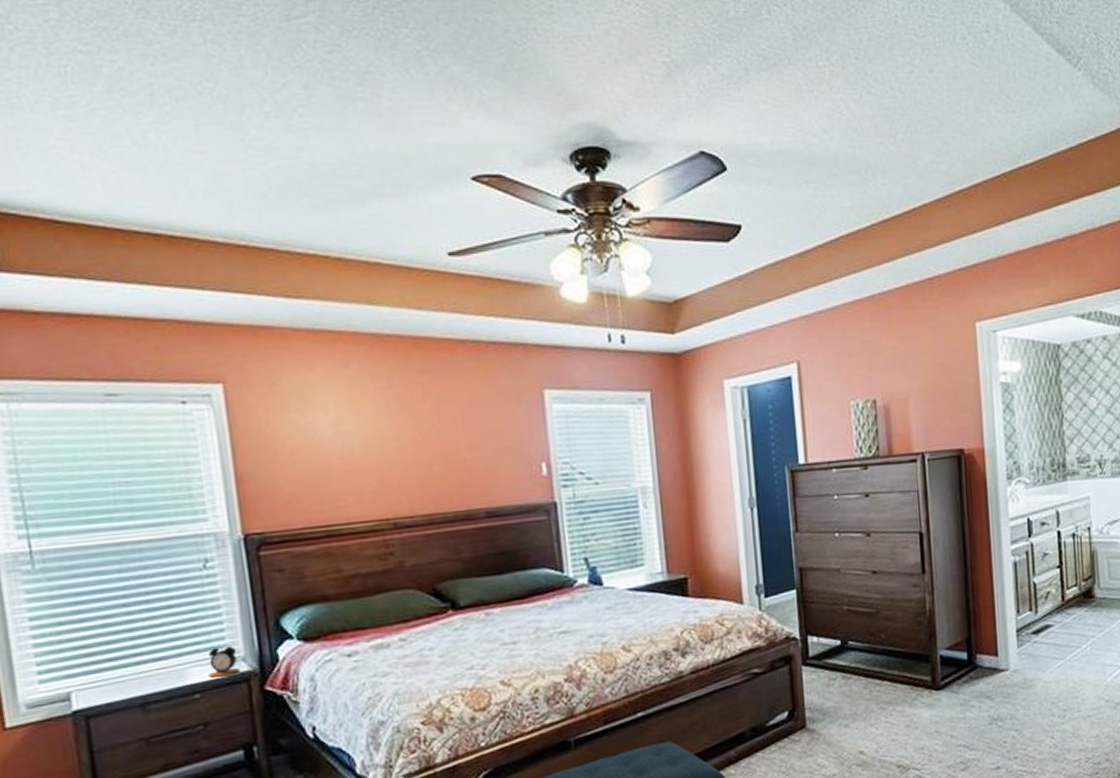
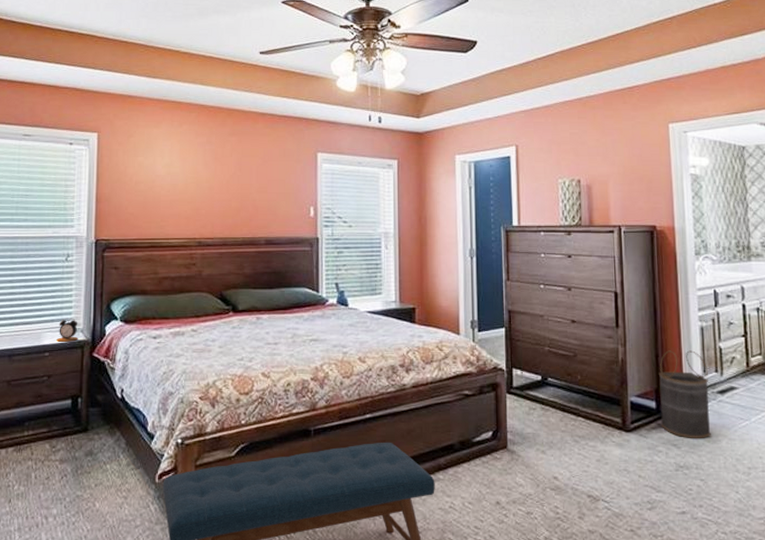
basket: none [969,590,1026,688] -> present [658,350,711,438]

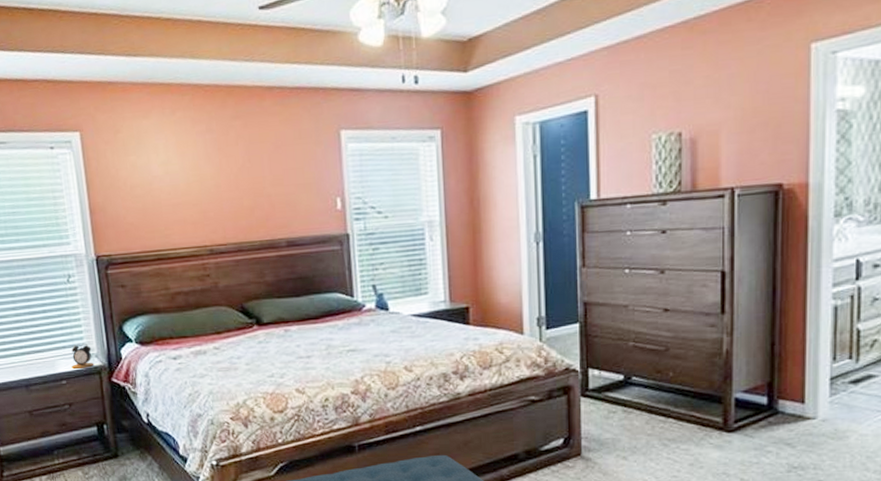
basket: present [658,350,711,438] -> none [772,335,840,436]

